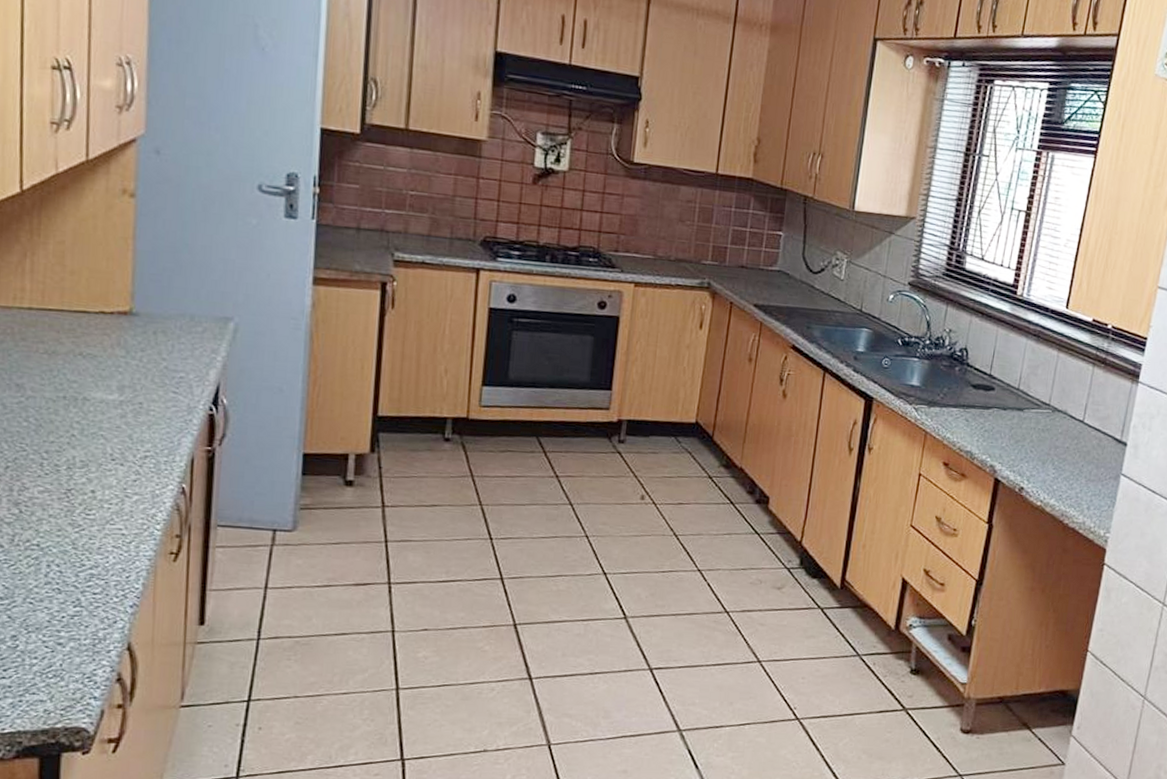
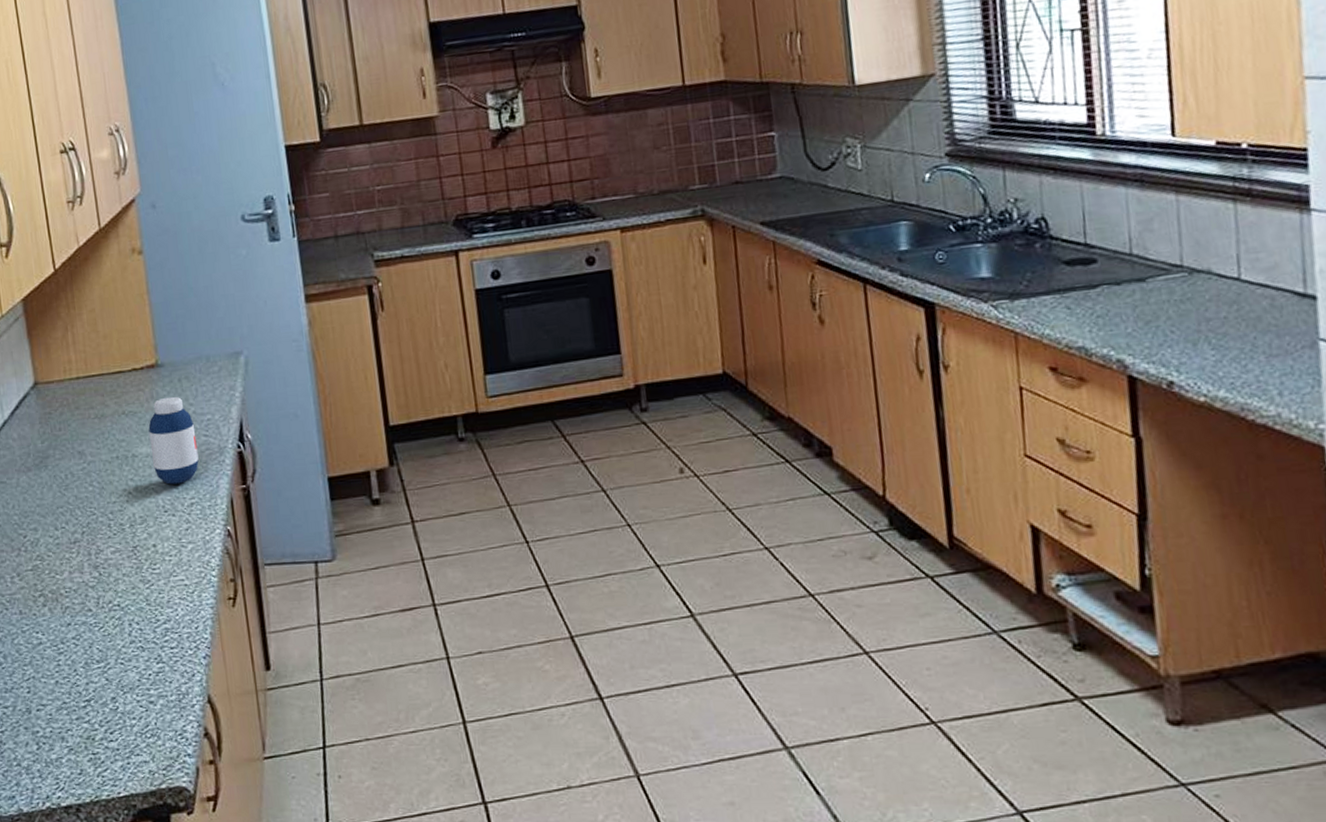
medicine bottle: none [106,346,164,435] -> present [148,396,199,485]

